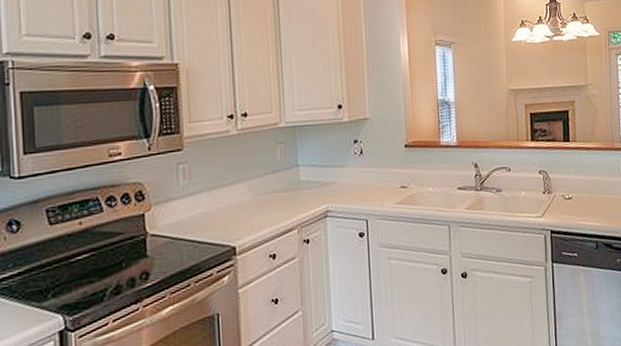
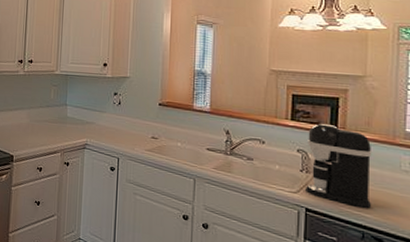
coffee maker: none [546,139,602,219] -> present [306,123,372,208]

